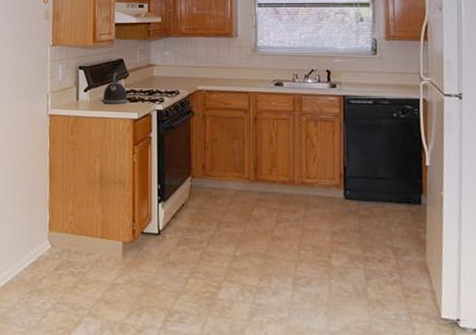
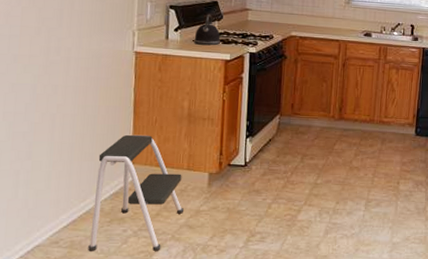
step stool: none [11,200,100,328] -> present [88,134,185,251]

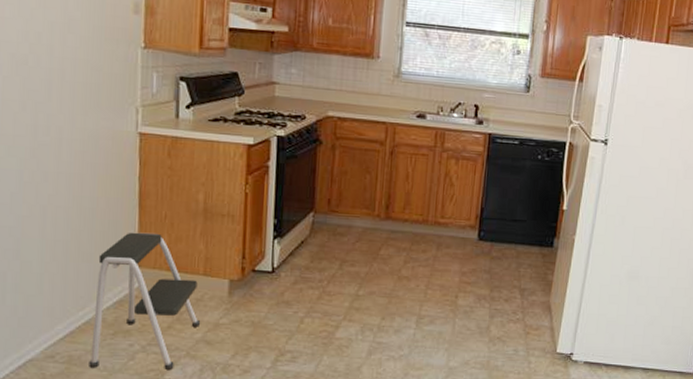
kettle: present [194,14,221,46] -> none [209,87,242,127]

